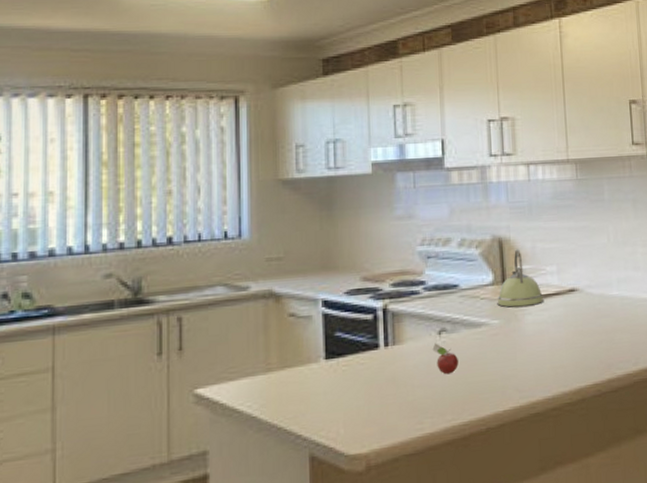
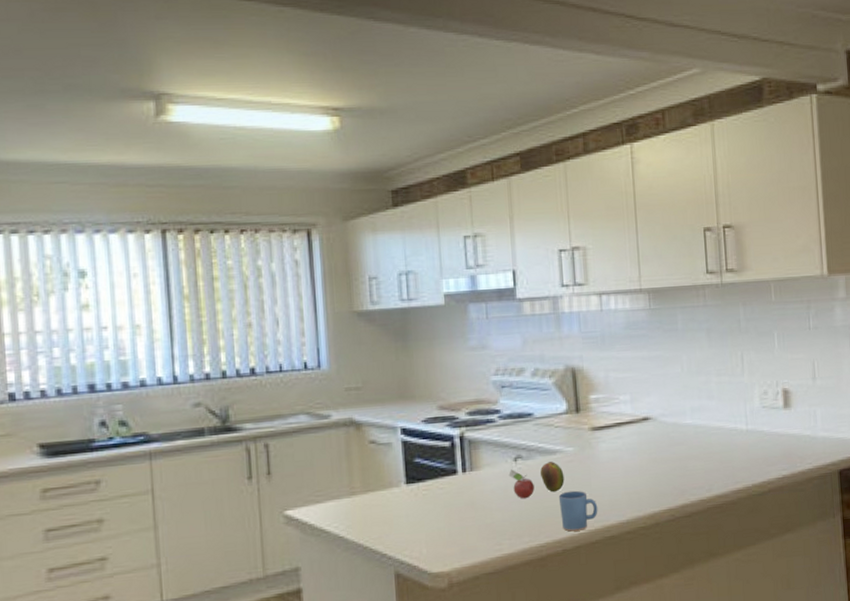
fruit: none [464,335,490,367] -> present [539,461,565,493]
mug: none [483,365,523,409] -> present [558,490,598,532]
kettle: present [497,249,544,308] -> none [571,378,618,436]

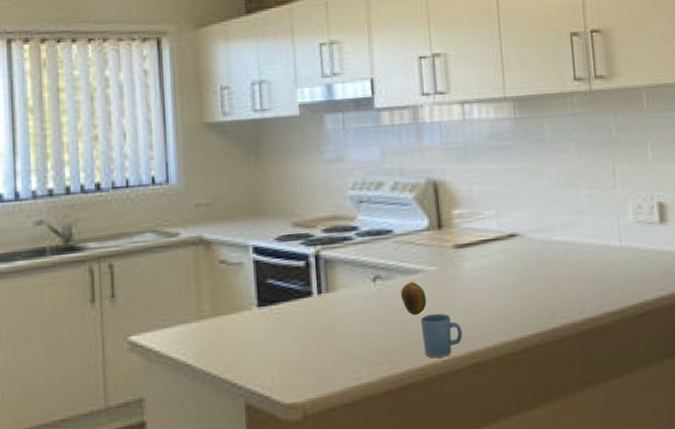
fruit: present [509,469,535,499] -> none [367,290,395,323]

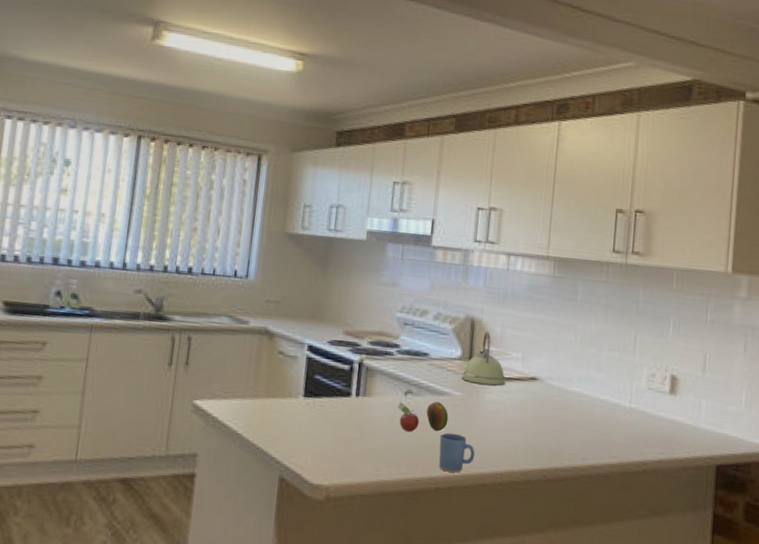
fruit: none [367,290,395,323] -> present [397,402,419,432]
kettle: none [433,192,483,254] -> present [461,331,506,386]

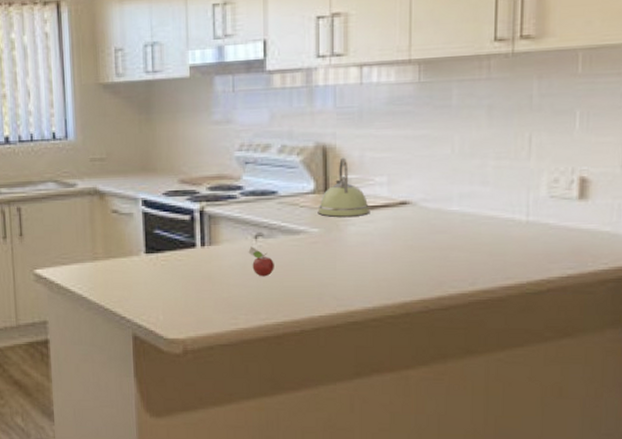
fruit: present [426,402,449,432] -> none [281,242,307,273]
mug: present [438,433,475,473] -> none [299,272,342,313]

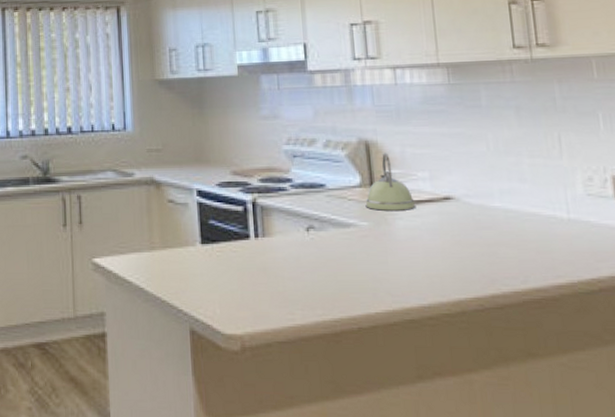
fruit: present [248,246,274,277] -> none [301,239,328,270]

